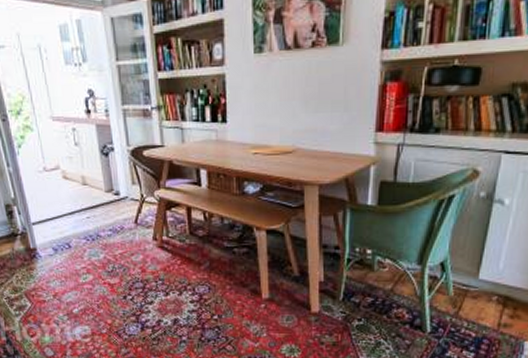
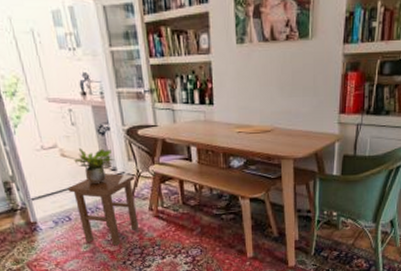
stool: none [68,198,142,278] -> present [67,173,140,246]
potted plant: none [76,169,118,208] -> present [74,148,115,183]

